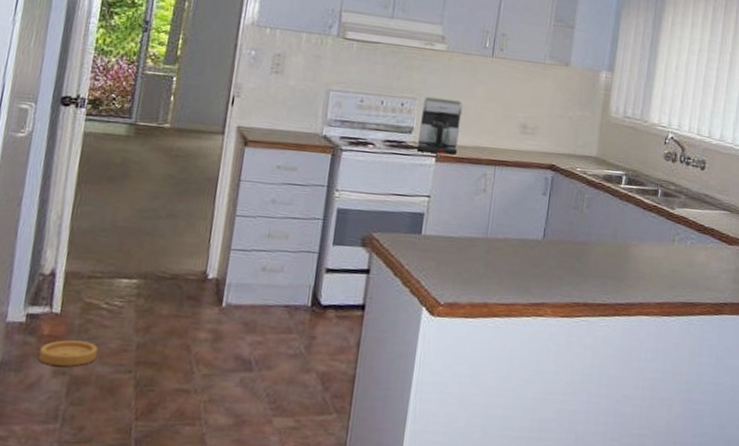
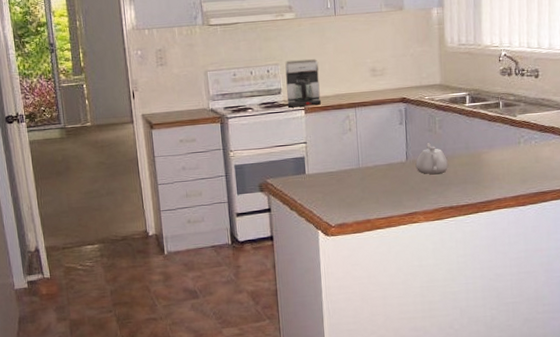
pet bowl: present [38,340,99,367] -> none [43,294,85,316]
teapot: none [552,221,591,262] -> present [415,142,449,175]

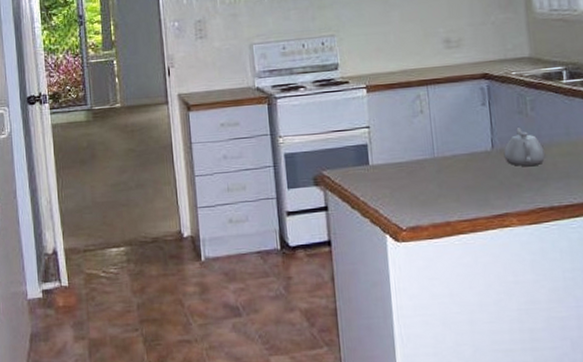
coffee maker: present [285,58,322,108] -> none [342,28,387,86]

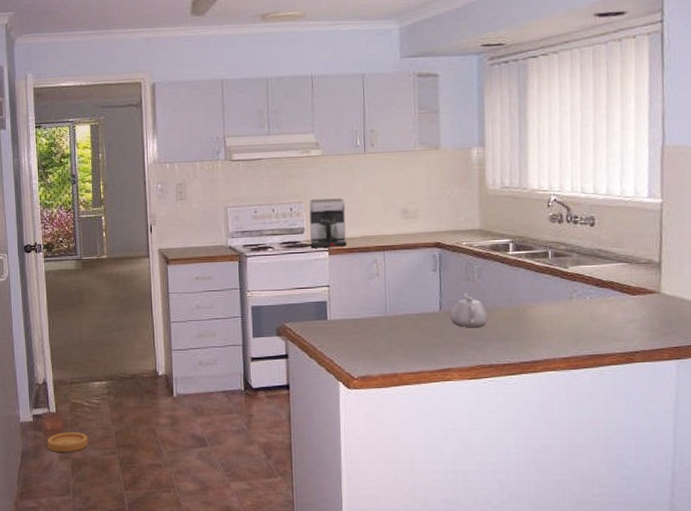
pet bowl: none [59,308,107,333] -> present [47,432,89,453]
coffee maker: none [342,28,387,86] -> present [309,197,347,248]

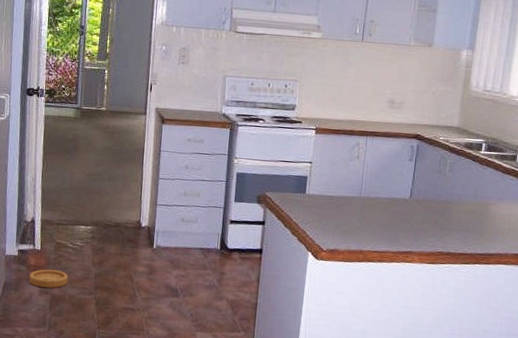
coffee maker: present [309,197,347,248] -> none [299,78,338,128]
teapot: present [450,291,489,328] -> none [418,183,453,218]

